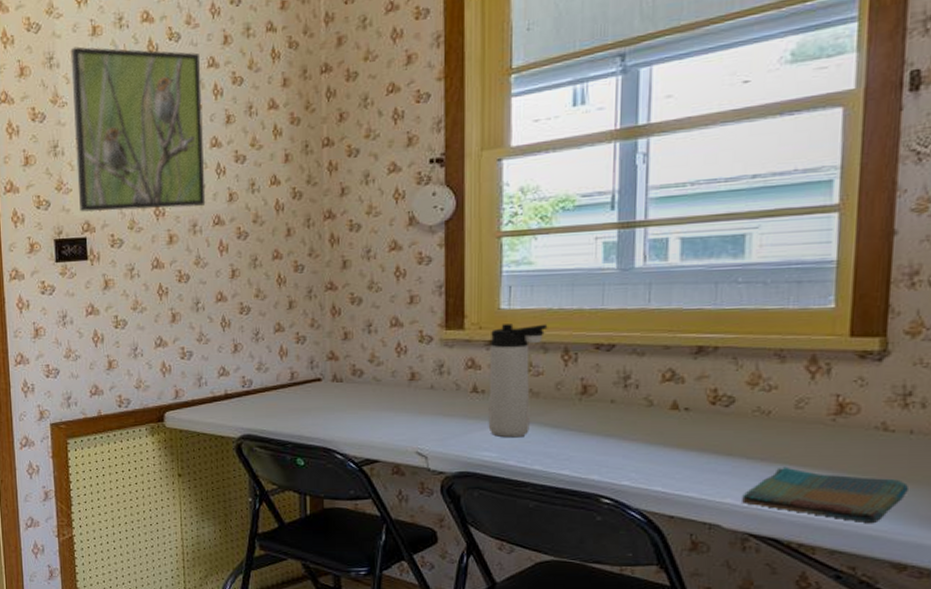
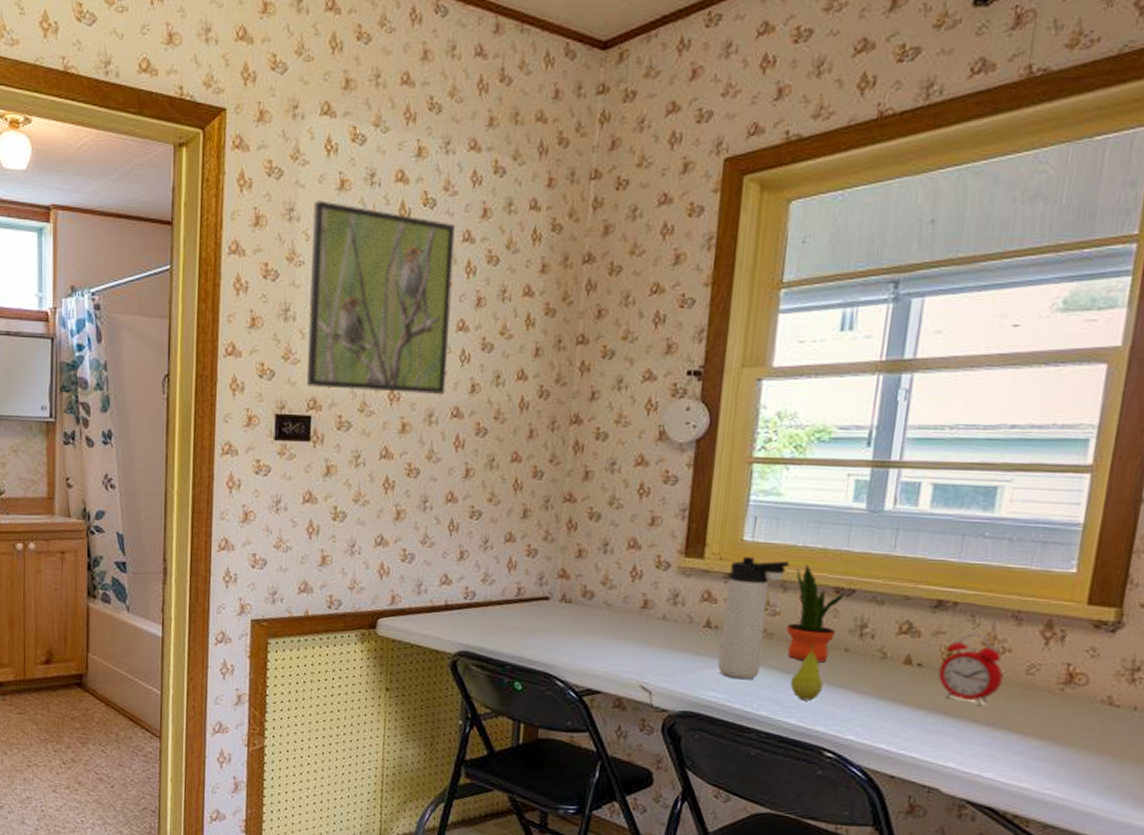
potted plant: none [551,326,606,416] -> present [786,565,846,663]
fruit: none [560,399,593,452] -> present [790,644,823,701]
alarm clock: none [706,374,772,443] -> present [938,633,1003,707]
dish towel: present [742,467,908,524] -> none [963,734,1126,800]

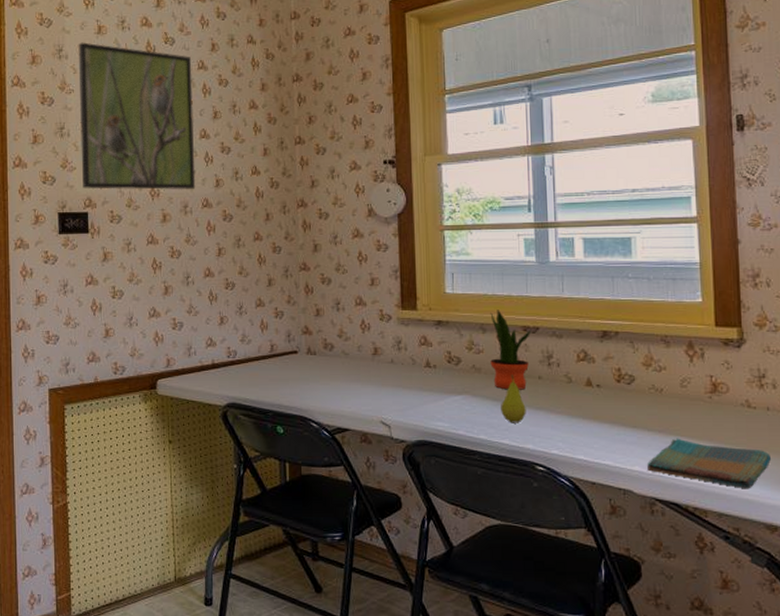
thermos bottle: present [717,557,790,680] -> none [439,306,485,409]
alarm clock: present [938,633,1003,707] -> none [613,356,664,417]
dish towel: none [963,734,1126,800] -> present [647,438,771,489]

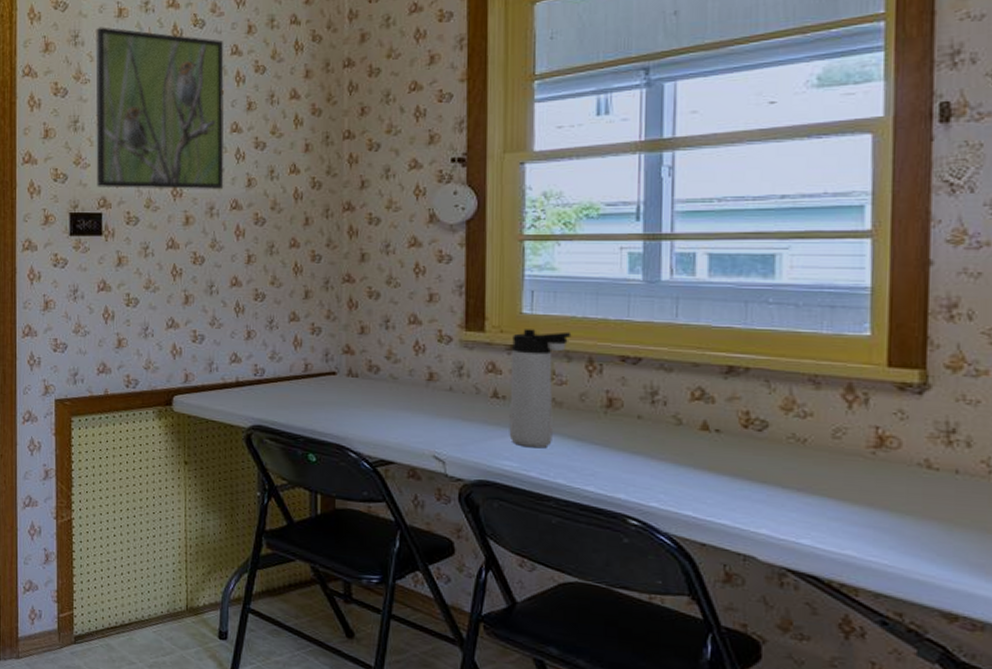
thermos bottle: none [439,306,485,409] -> present [509,329,572,448]
potted plant: present [490,310,532,390] -> none [575,335,632,430]
fruit: present [500,375,526,423] -> none [584,412,619,469]
dish towel: present [647,438,771,489] -> none [778,499,956,568]

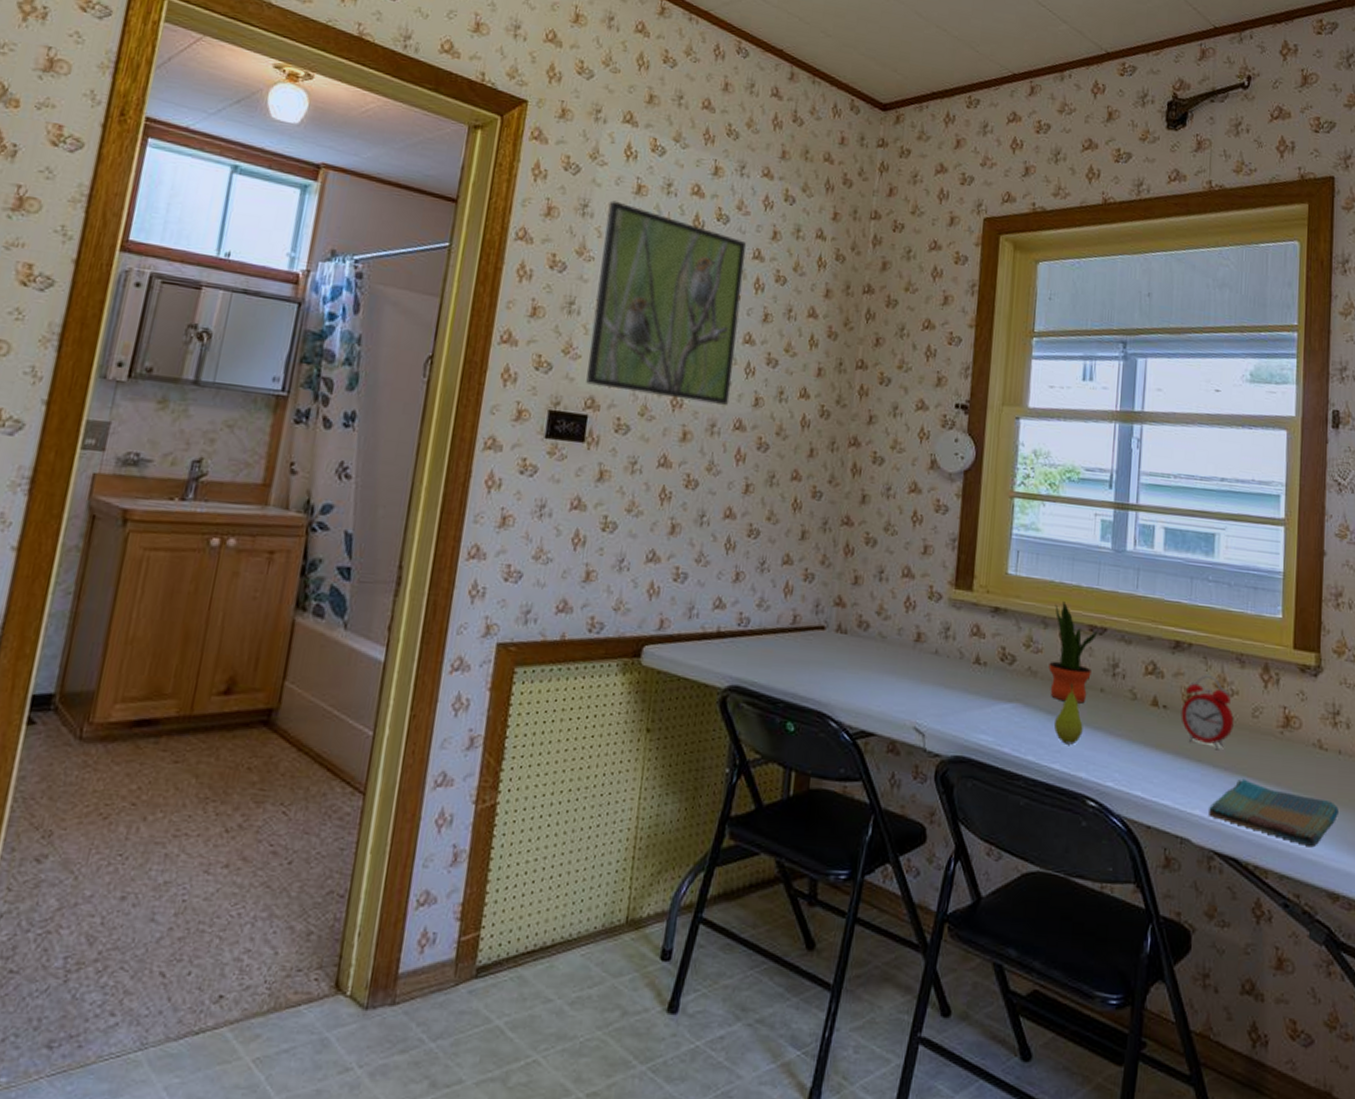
thermos bottle: present [509,329,572,448] -> none [987,591,1049,721]
potted plant: none [575,335,632,430] -> present [1048,601,1099,704]
fruit: none [584,412,619,469] -> present [1053,683,1083,745]
alarm clock: none [738,398,808,472] -> present [1181,674,1234,750]
dish towel: none [778,499,956,568] -> present [1209,778,1338,848]

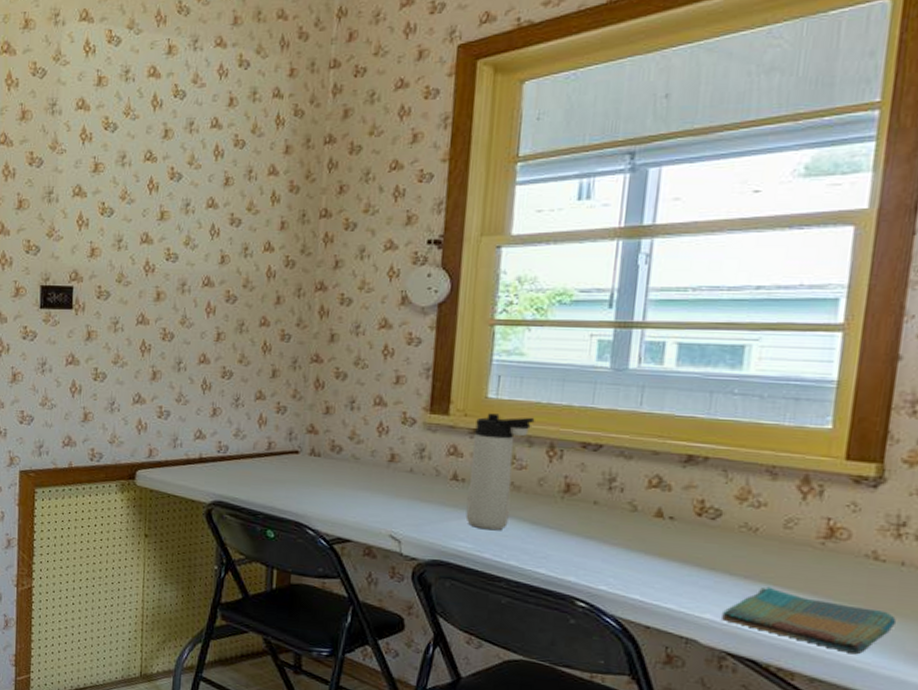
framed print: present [586,200,746,405] -> none [69,95,204,266]
thermos bottle: none [987,591,1049,721] -> present [465,413,535,531]
potted plant: present [1048,601,1099,704] -> none [534,421,593,515]
fruit: present [1053,683,1083,745] -> none [539,496,573,552]
alarm clock: present [1181,674,1234,750] -> none [691,487,760,560]

